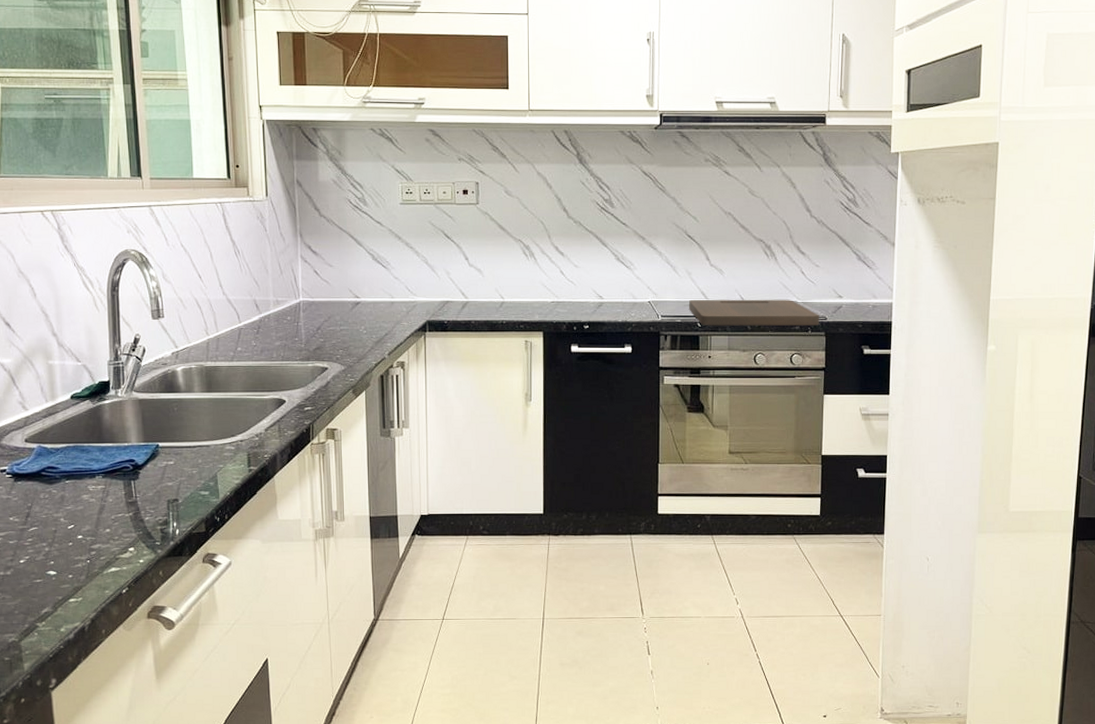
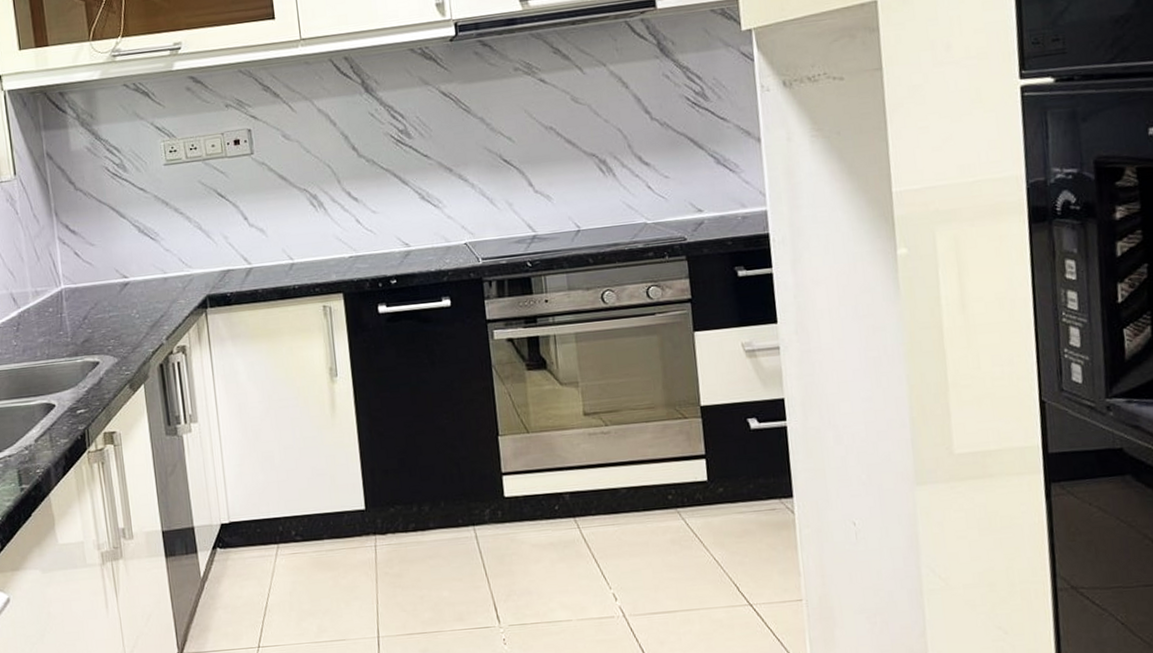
cutting board: present [689,299,819,326] -> none [514,221,678,265]

